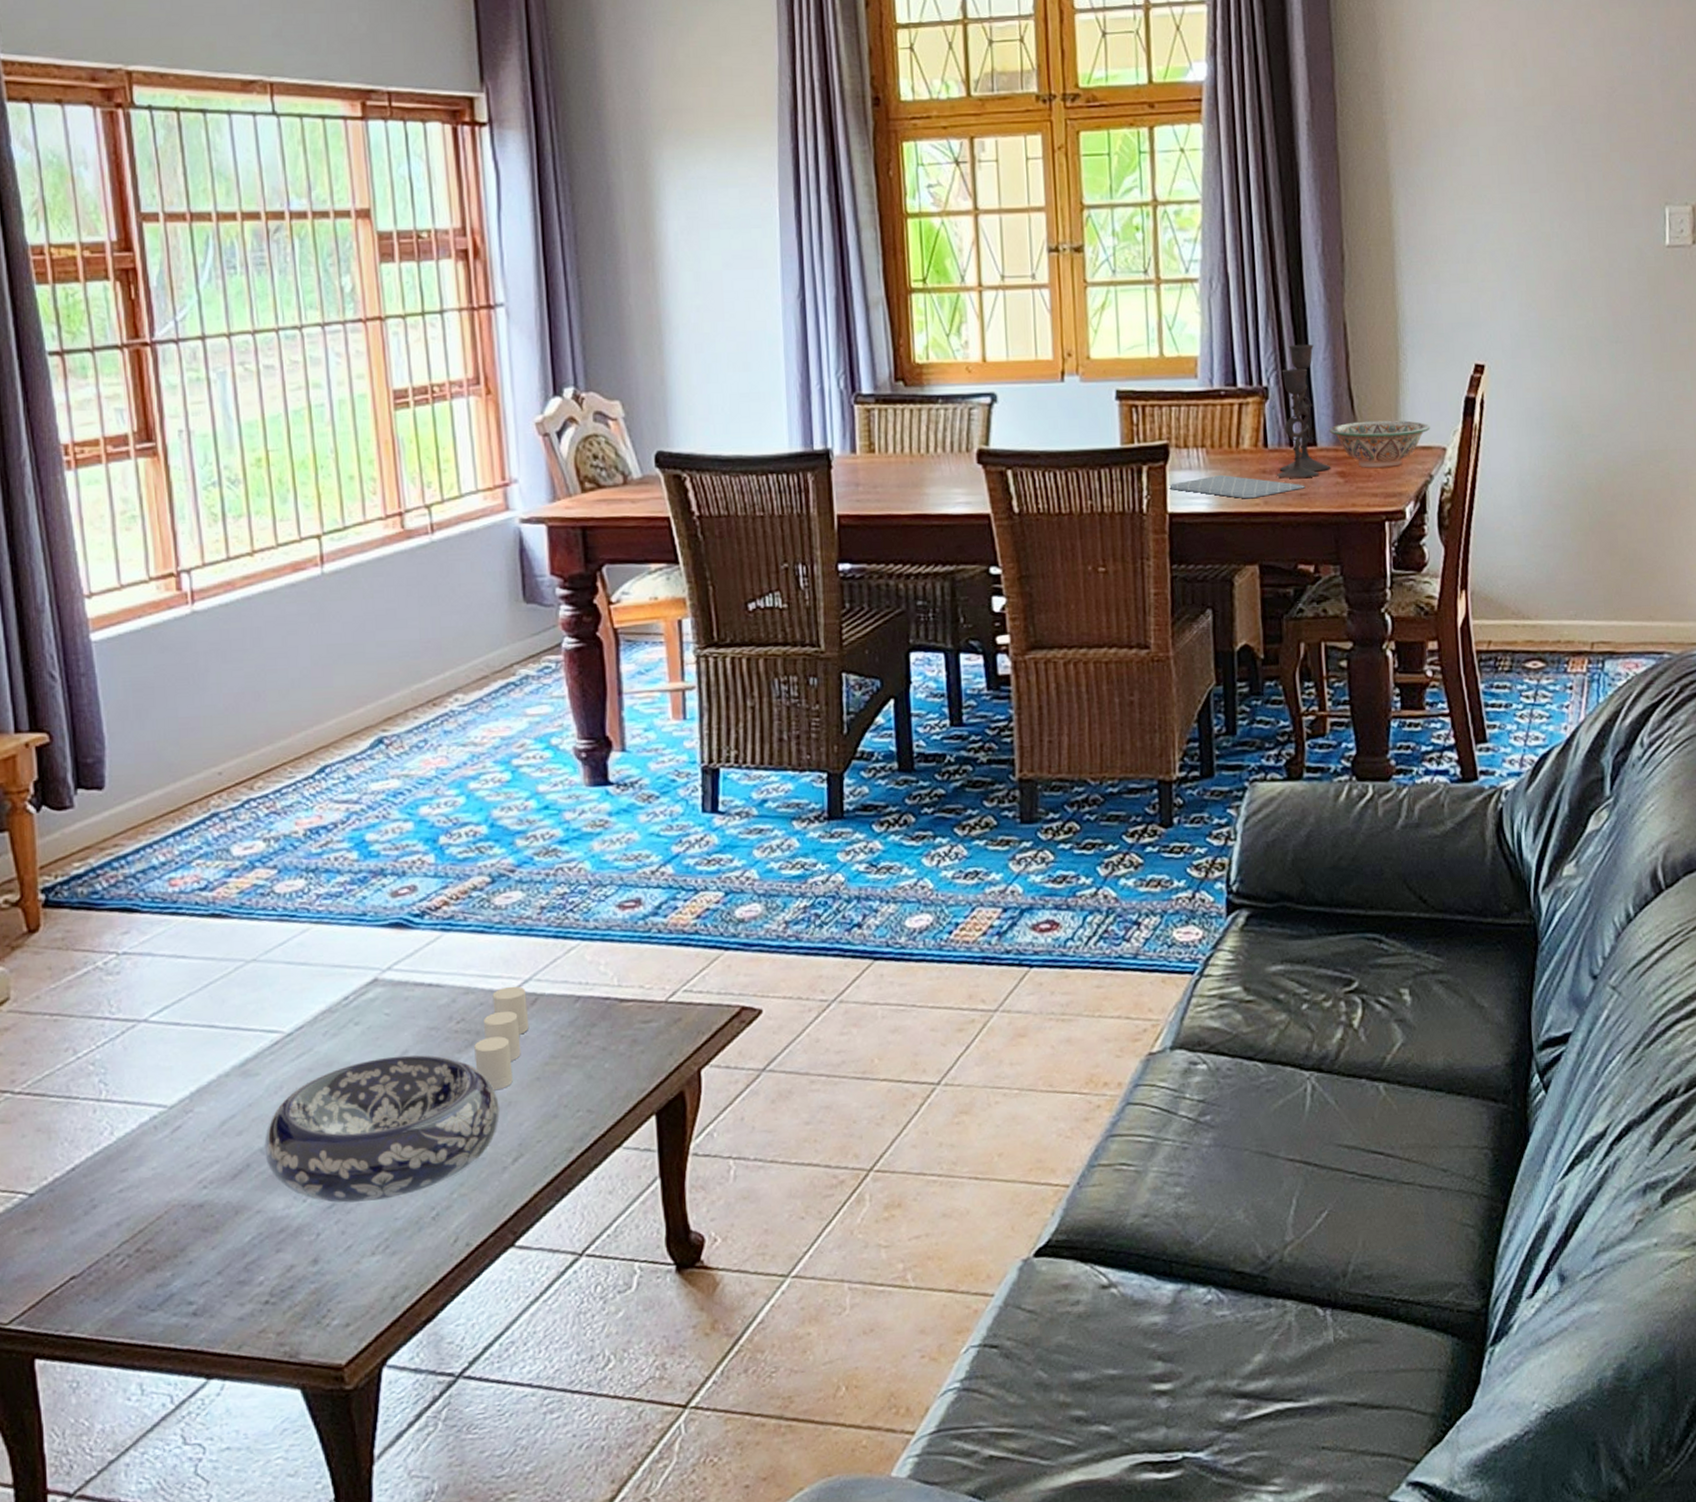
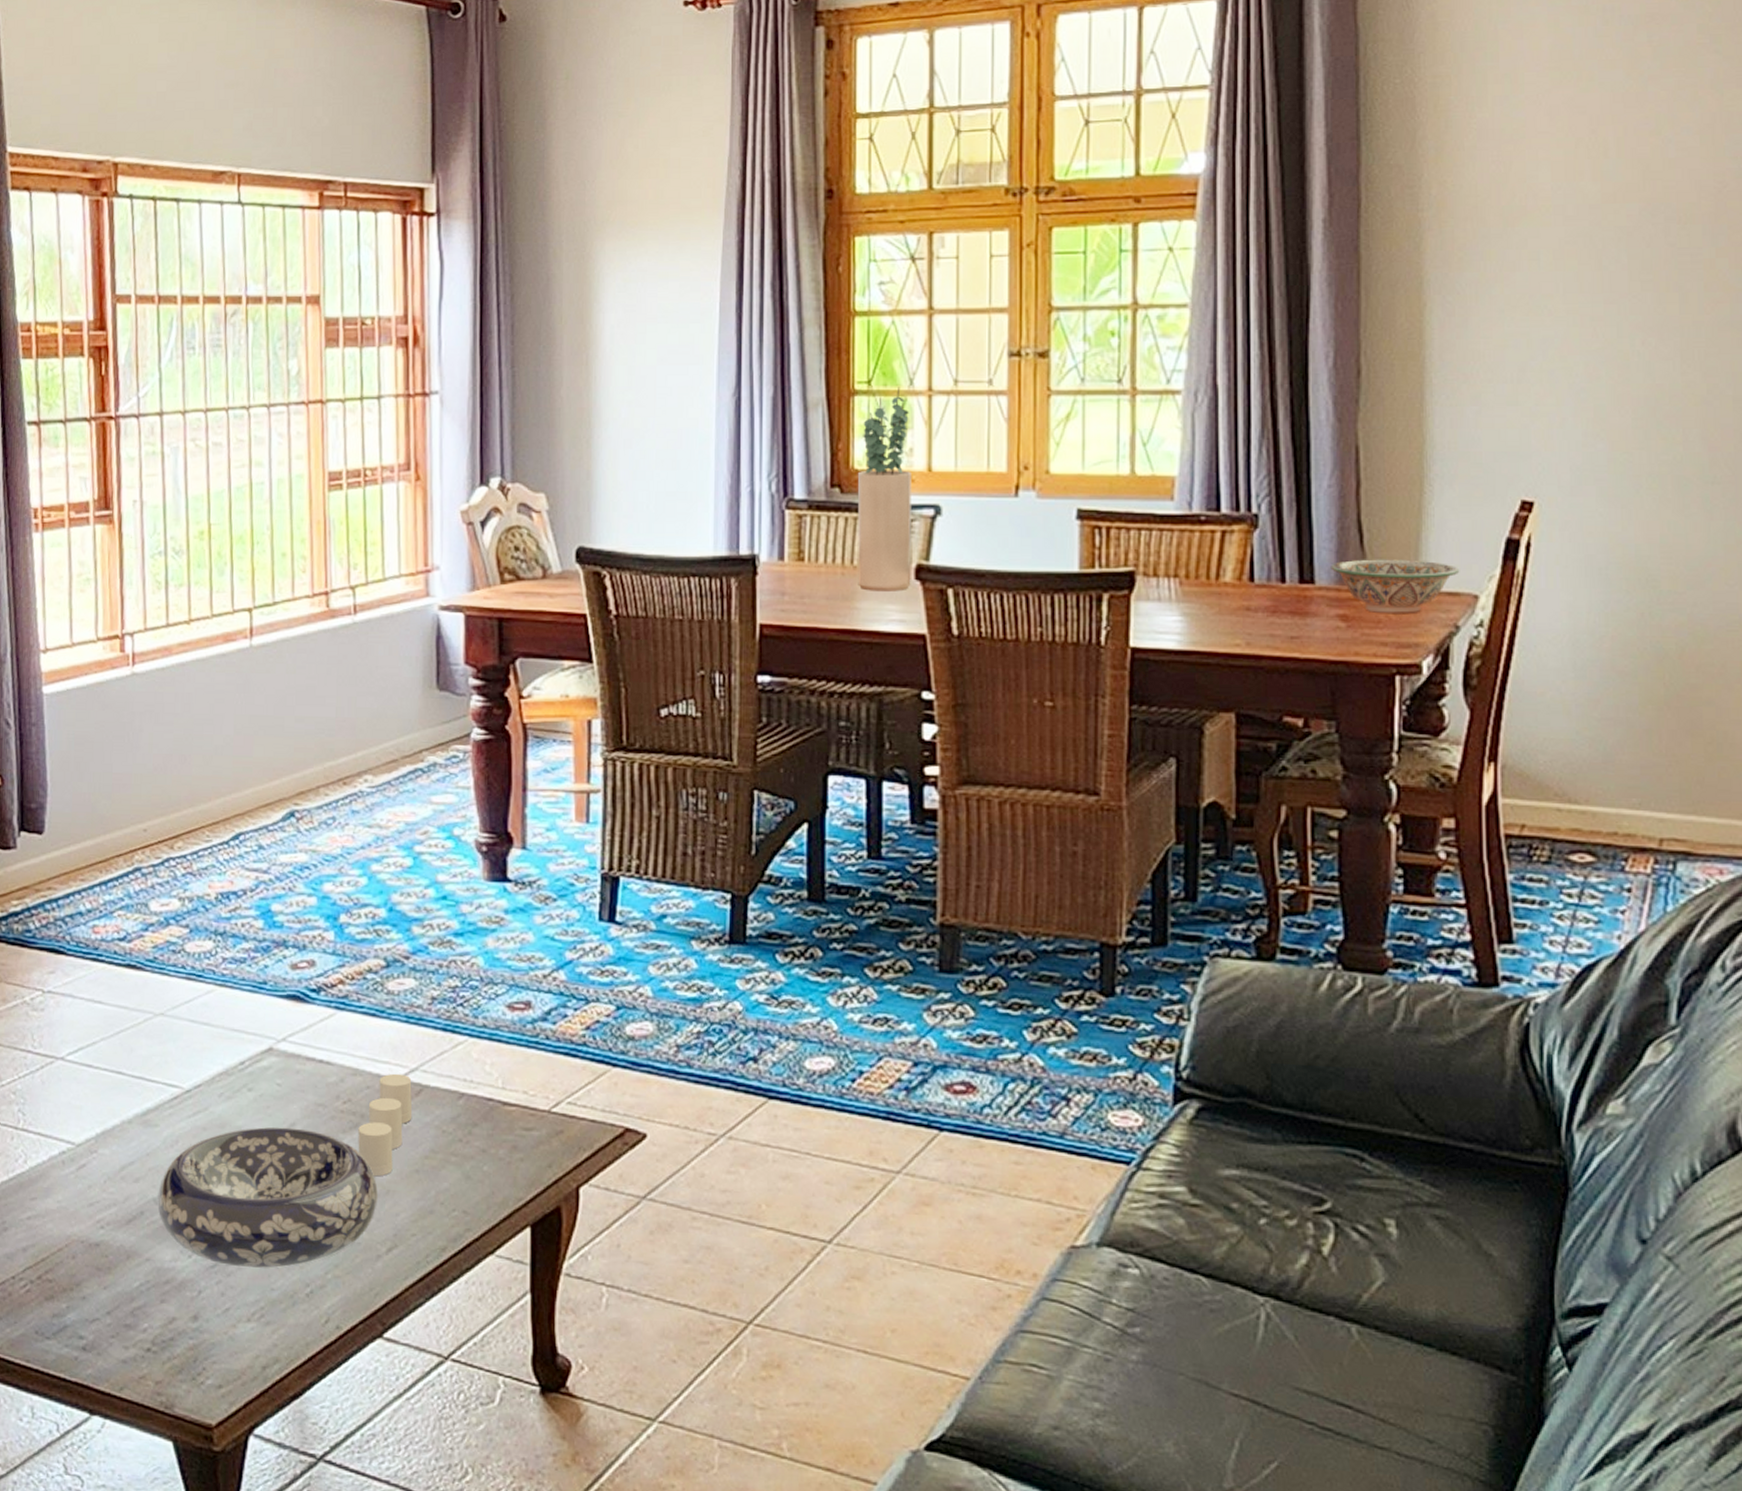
vase: none [920,284,974,478] -> present [858,387,911,593]
placemat: present [1168,475,1306,499] -> none [1132,610,1298,638]
candlestick: present [1277,344,1331,478] -> none [1263,469,1331,619]

